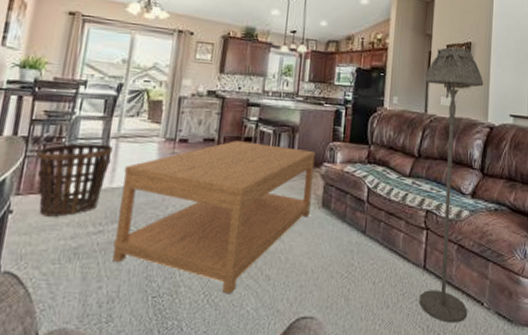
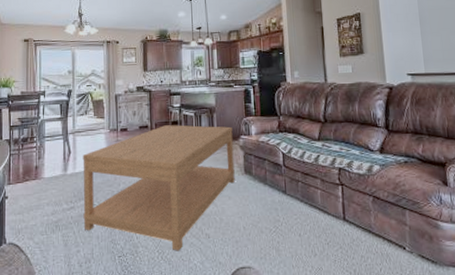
basket: present [36,143,113,217] -> none [18,139,72,199]
floor lamp: present [420,47,484,323] -> none [320,19,391,267]

